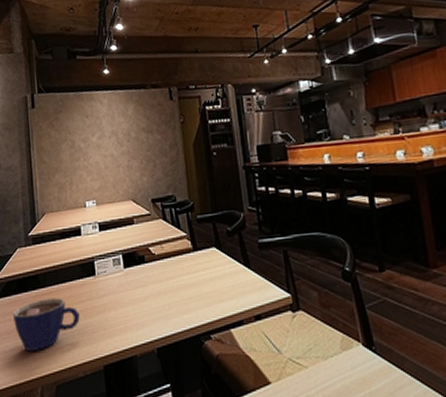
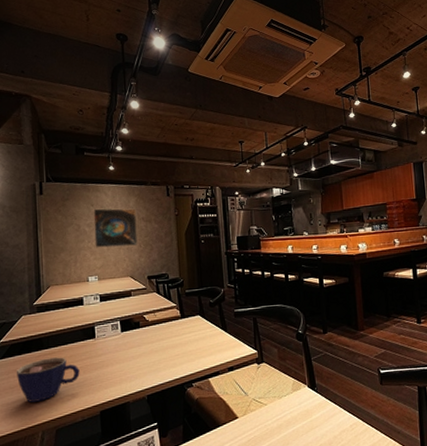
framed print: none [88,117,139,167] -> present [92,208,138,248]

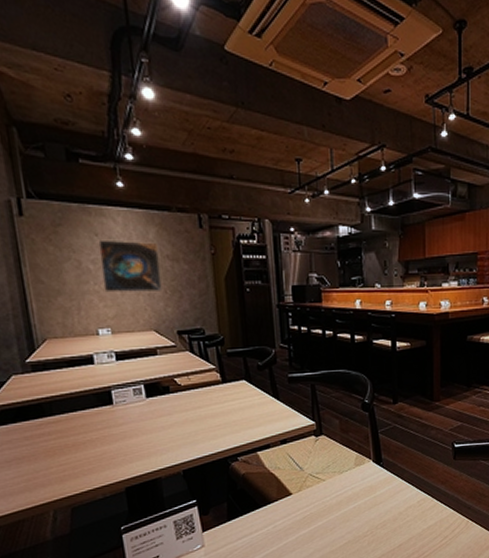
cup: present [17,357,80,403] -> none [12,426,96,478]

